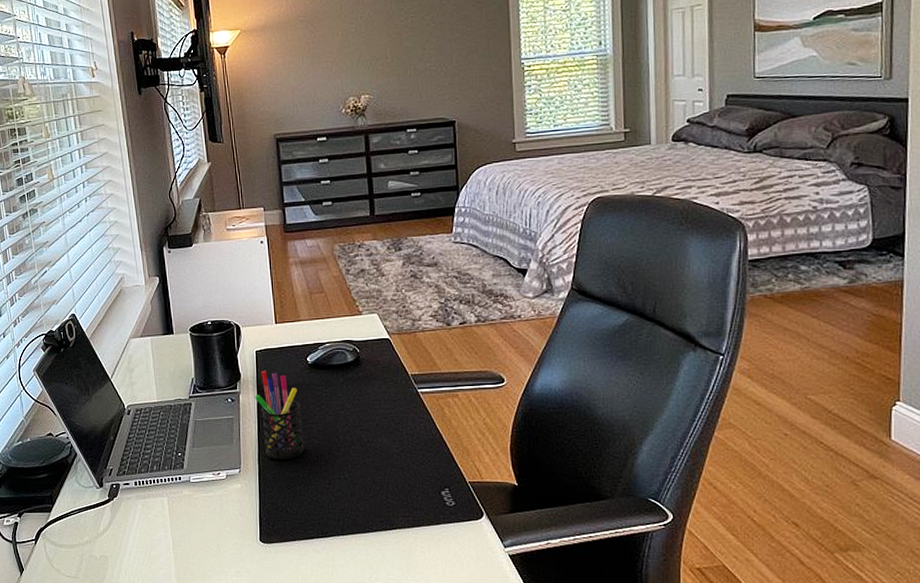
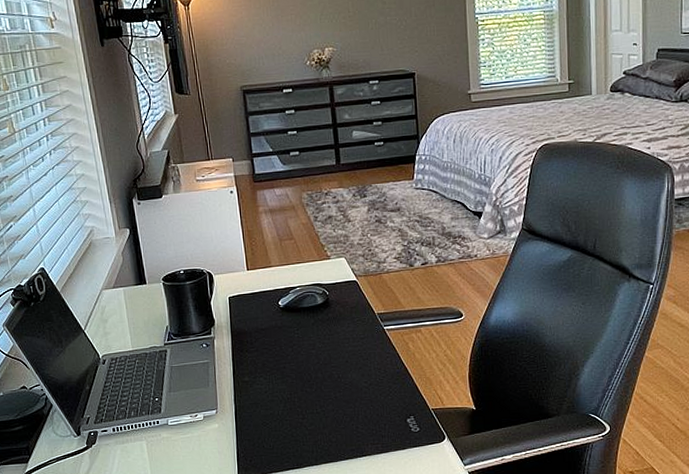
pen holder: present [255,370,305,459] -> none [229,315,279,399]

